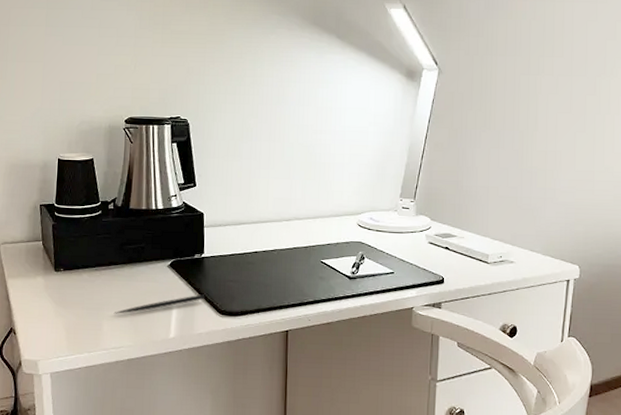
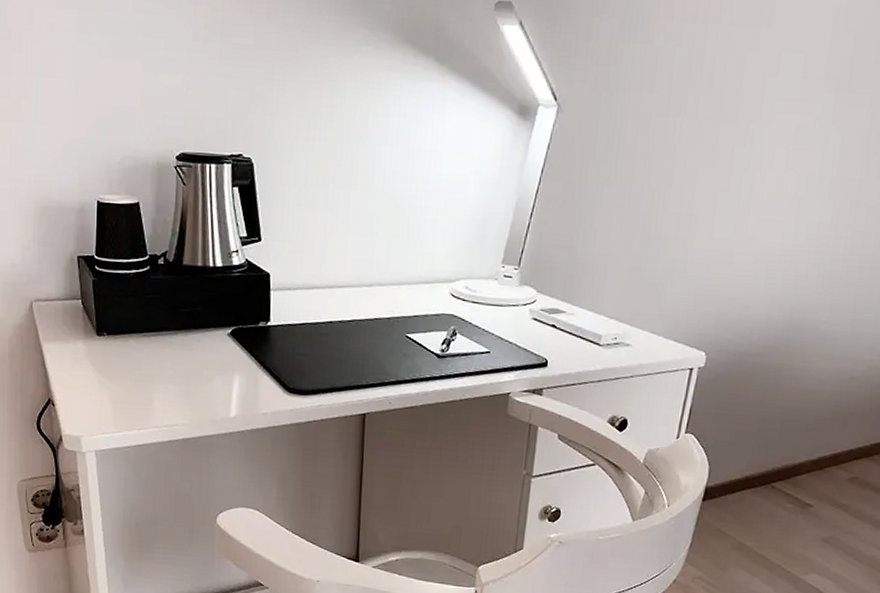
pen: present [113,294,205,314] -> none [166,368,271,388]

